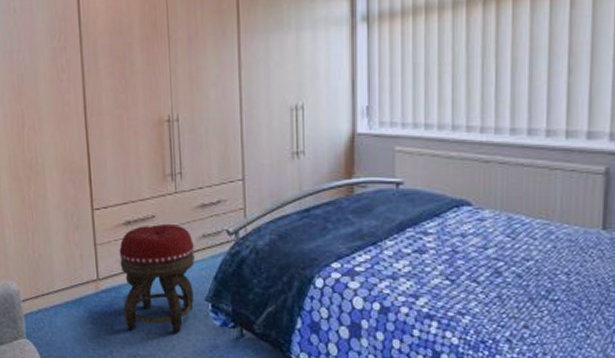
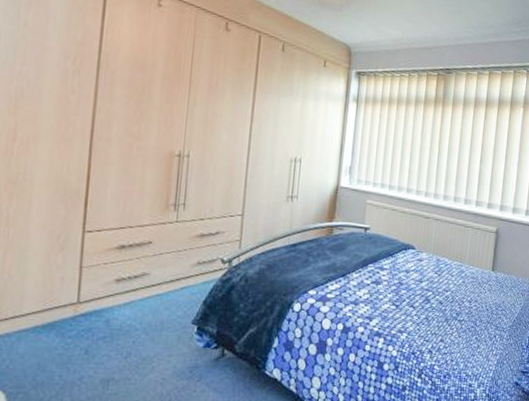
footstool: present [119,224,195,333] -> none [102,250,188,355]

